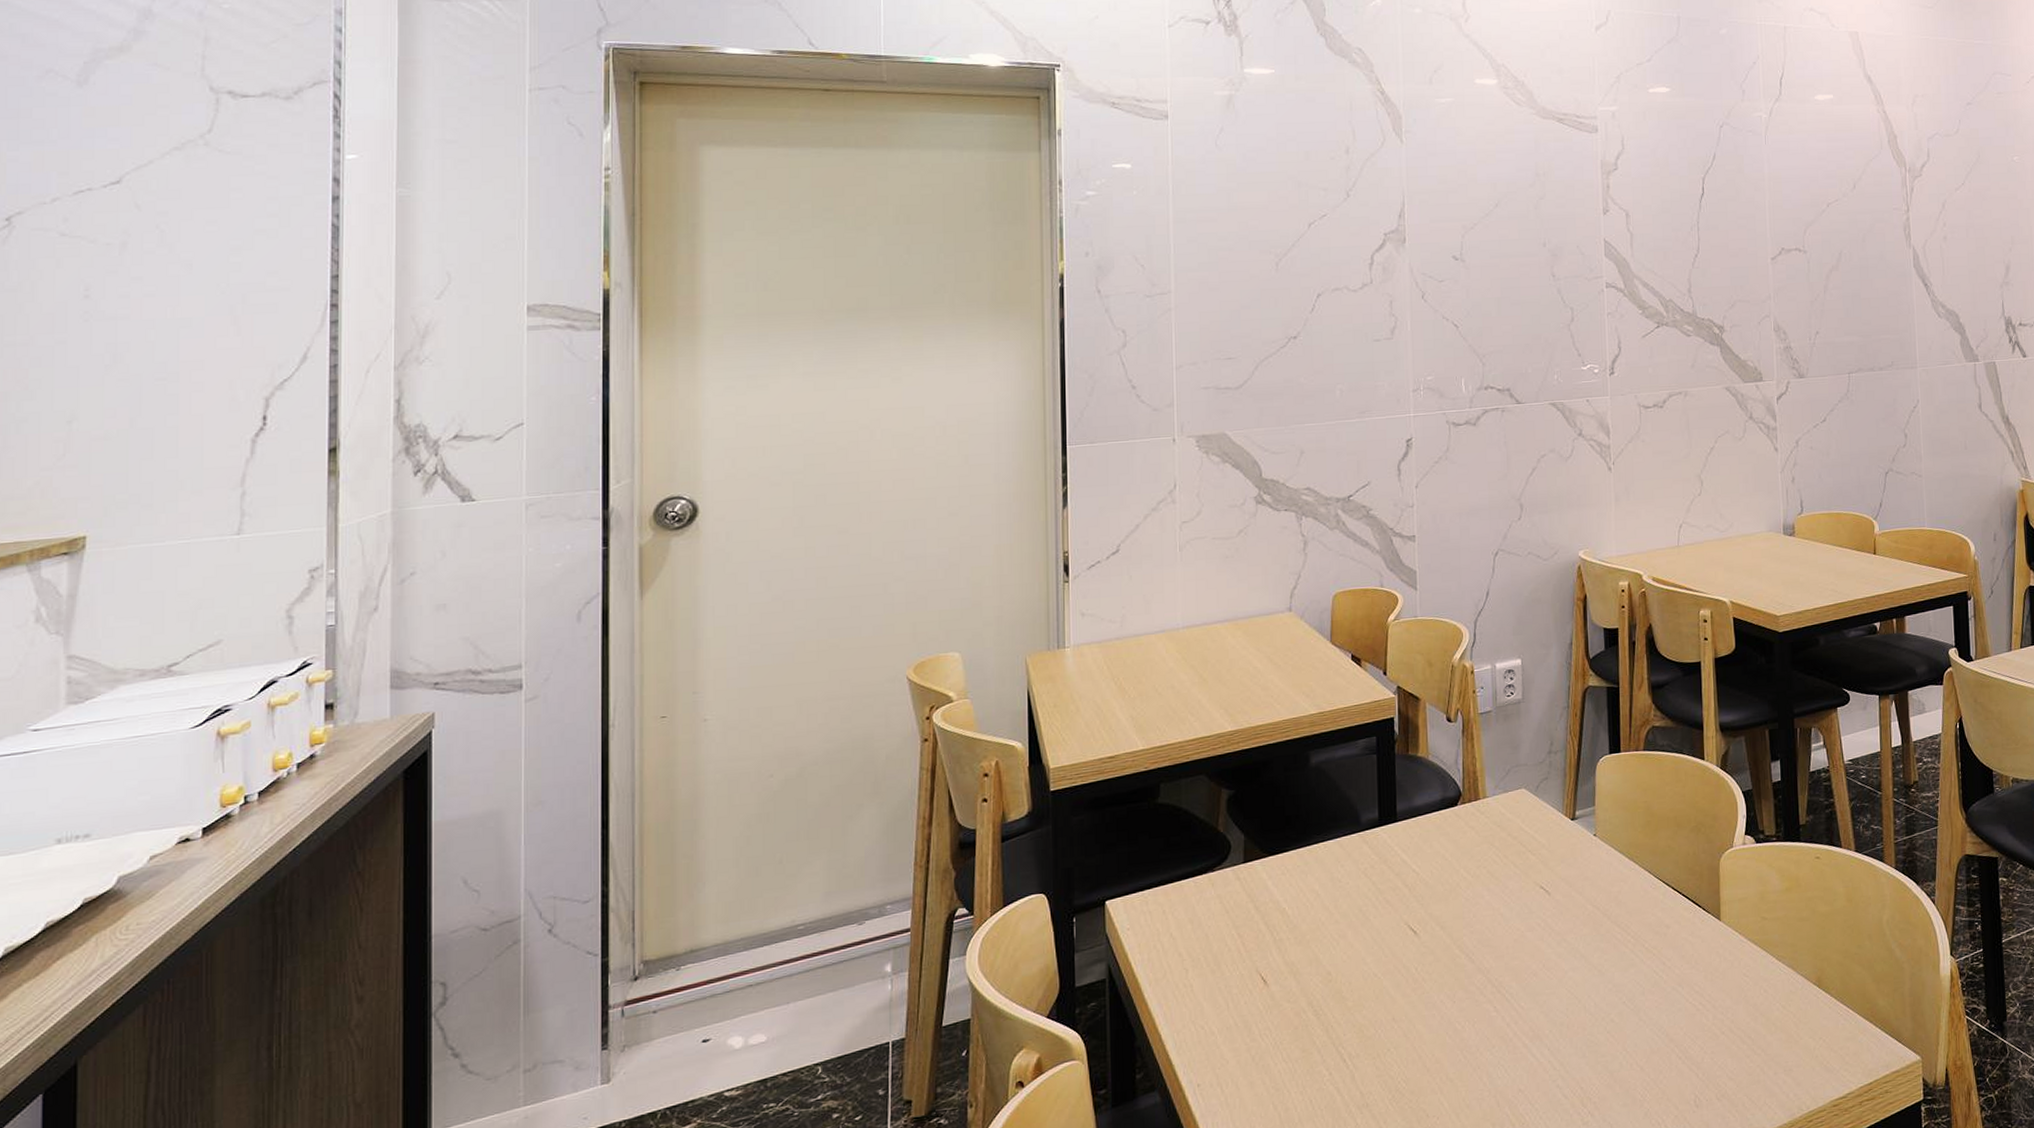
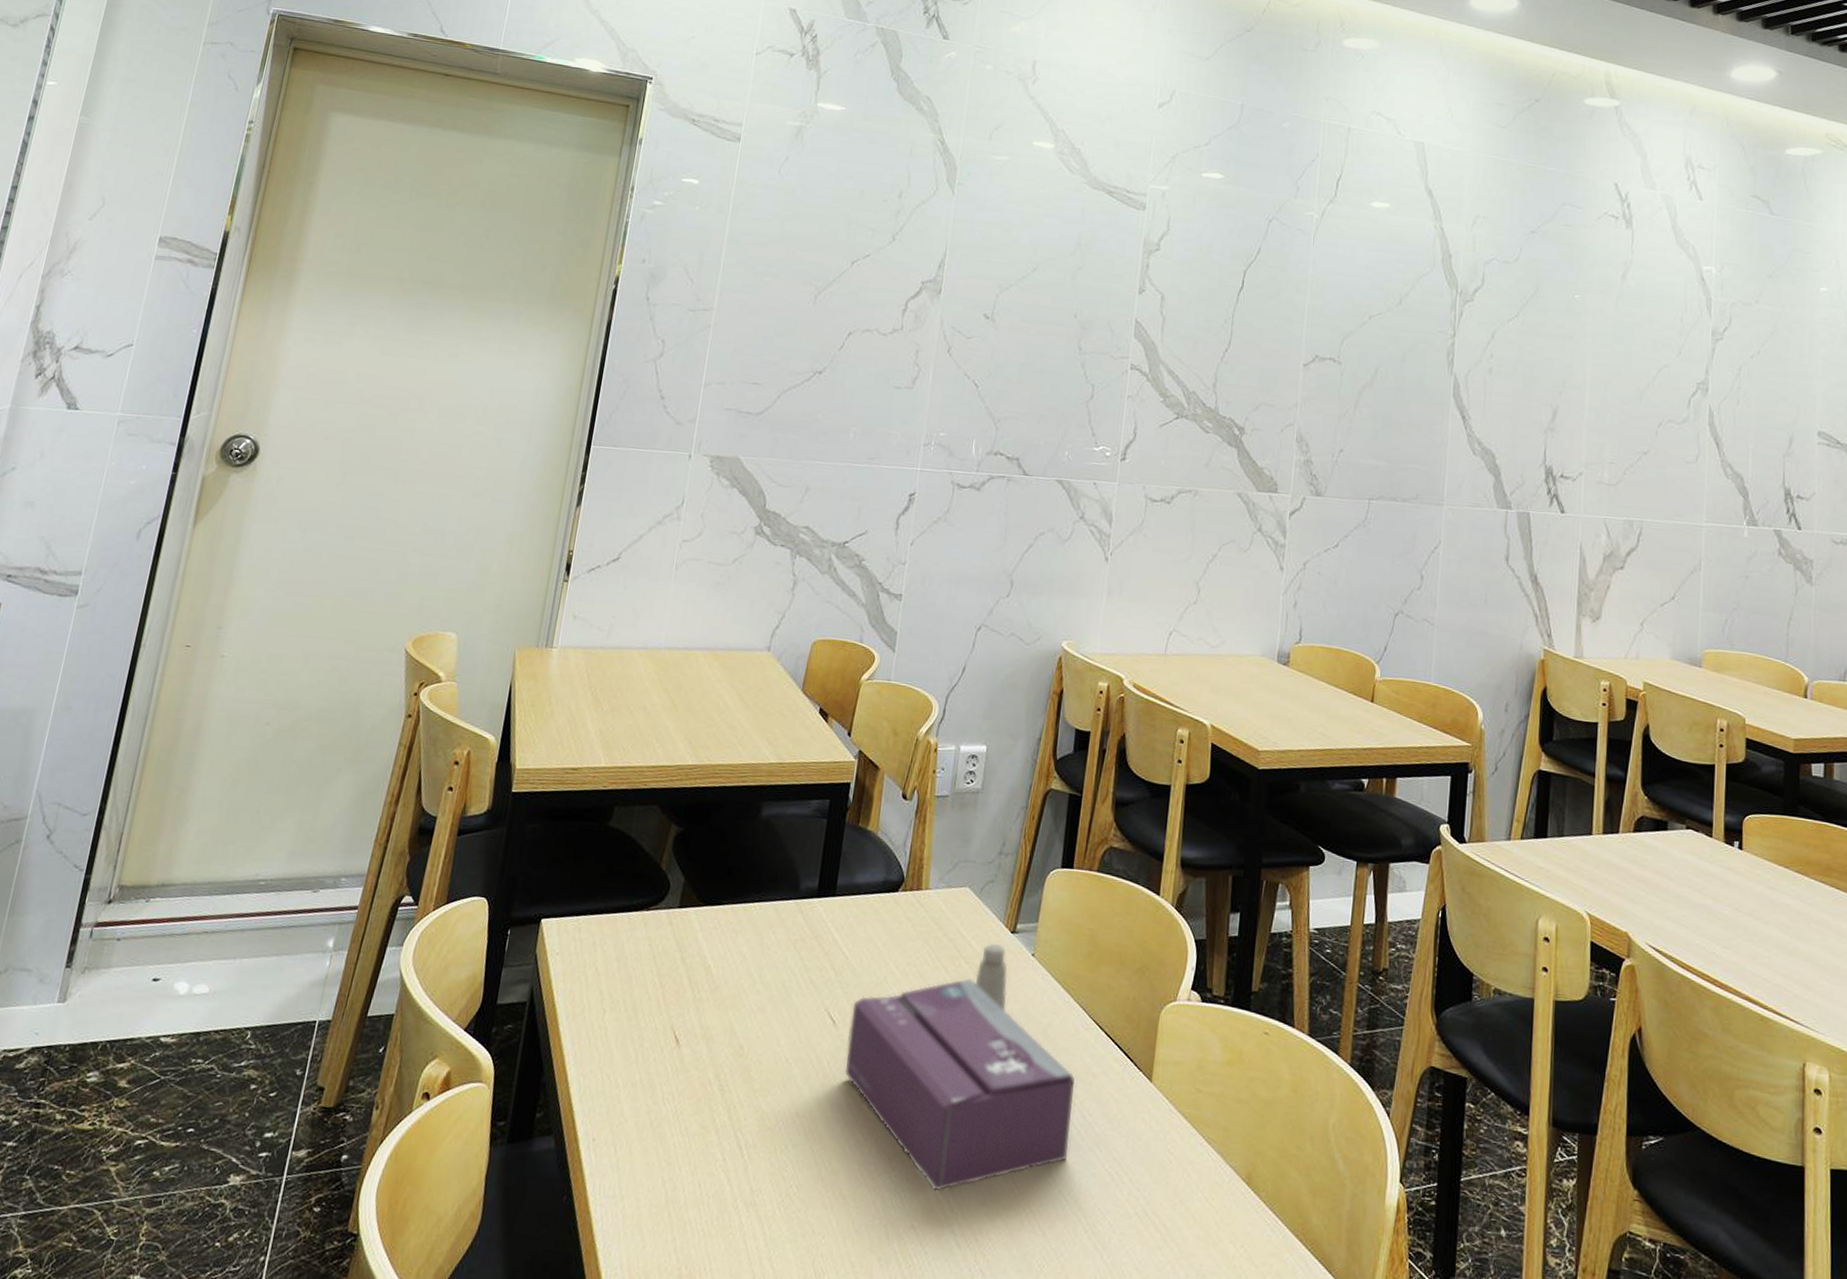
tissue box: none [1431,867,1654,1056] -> present [845,978,1076,1192]
saltshaker: none [1542,831,1578,890] -> present [974,942,1008,1012]

